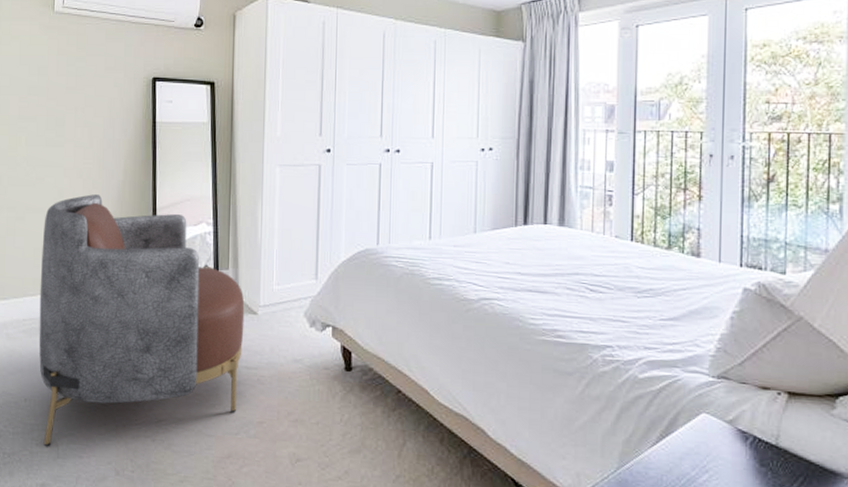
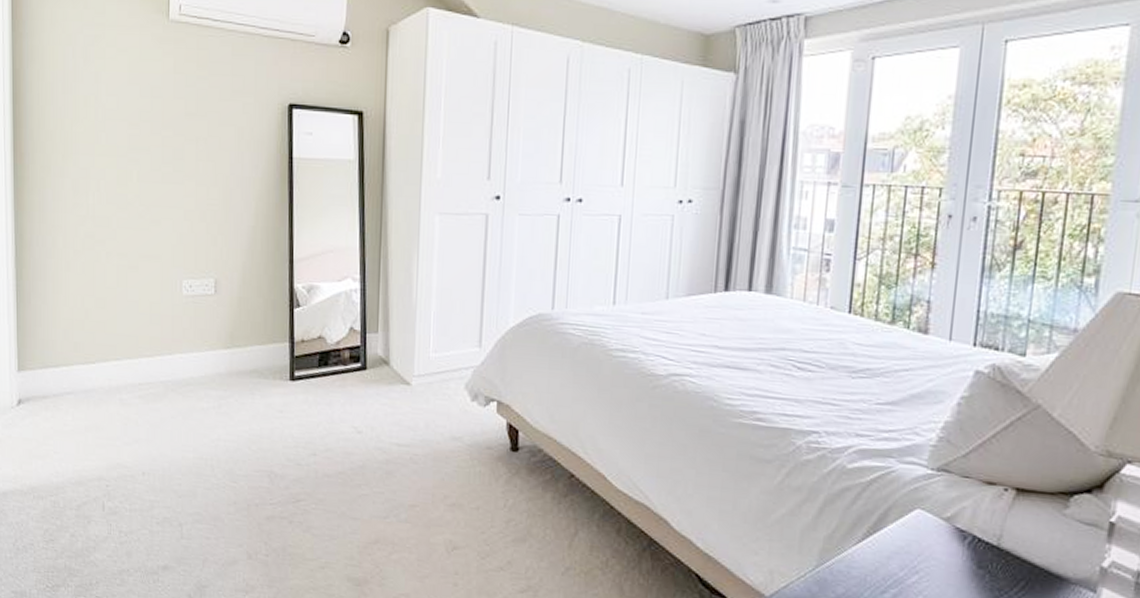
armchair: present [39,194,245,446] -> none [157,241,396,525]

